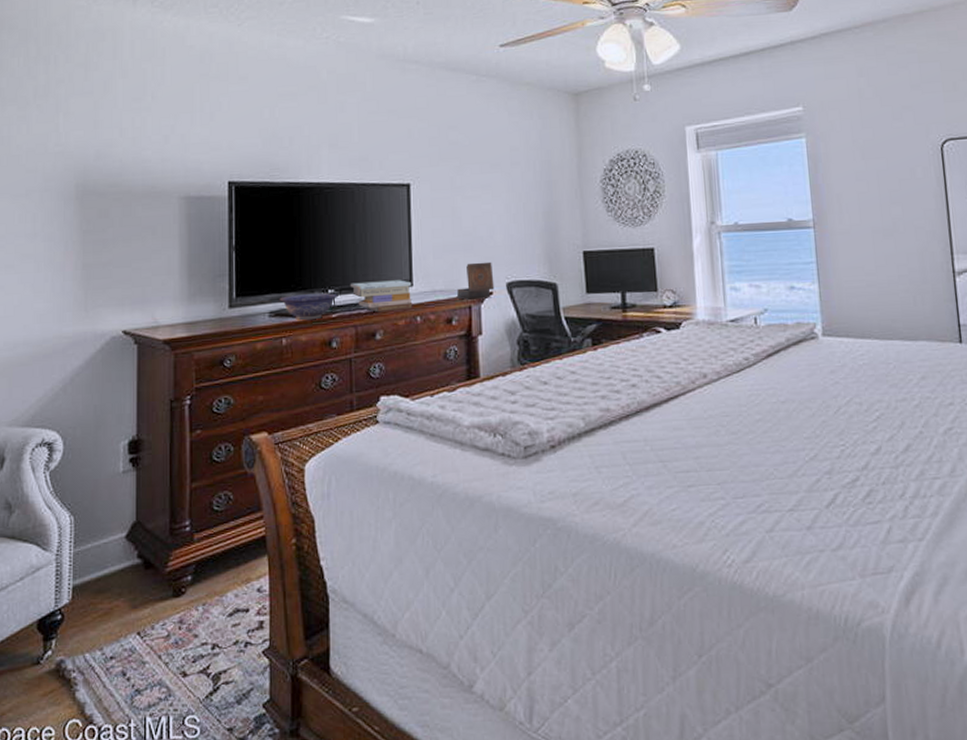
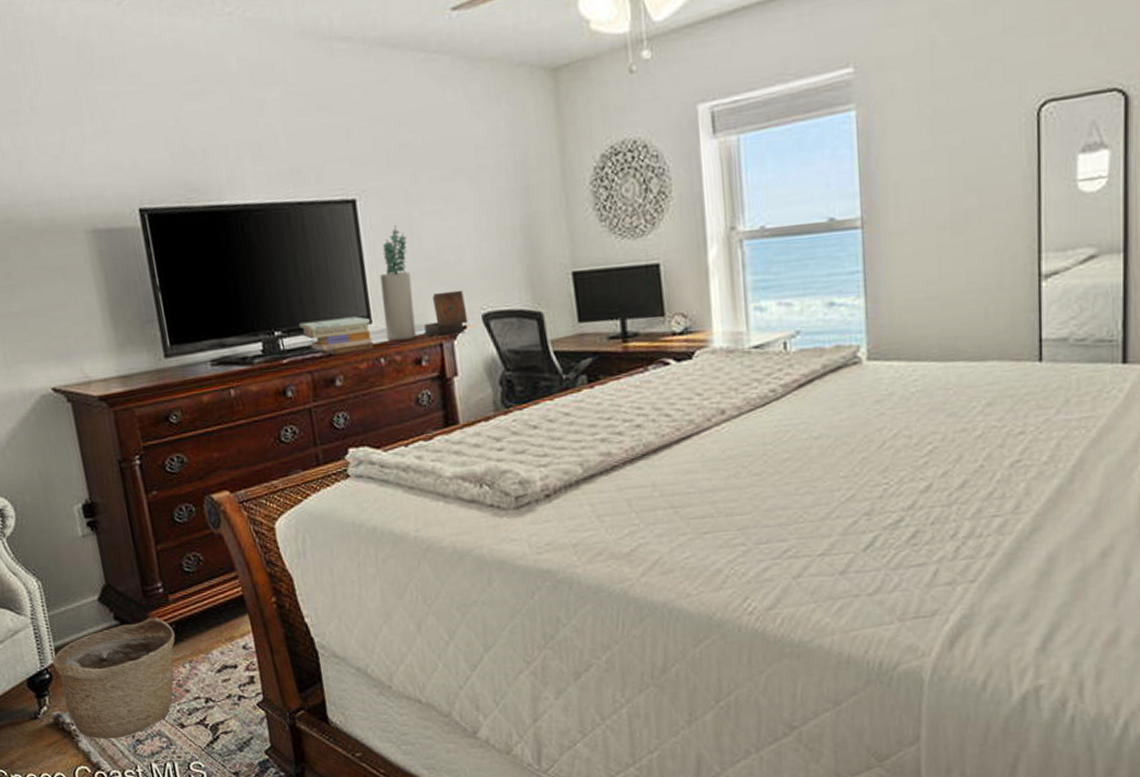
basket: none [67,556,193,689] -> present [52,617,175,740]
decorative bowl: present [279,293,339,321] -> none [220,335,287,369]
vase: none [423,206,450,303] -> present [379,225,417,342]

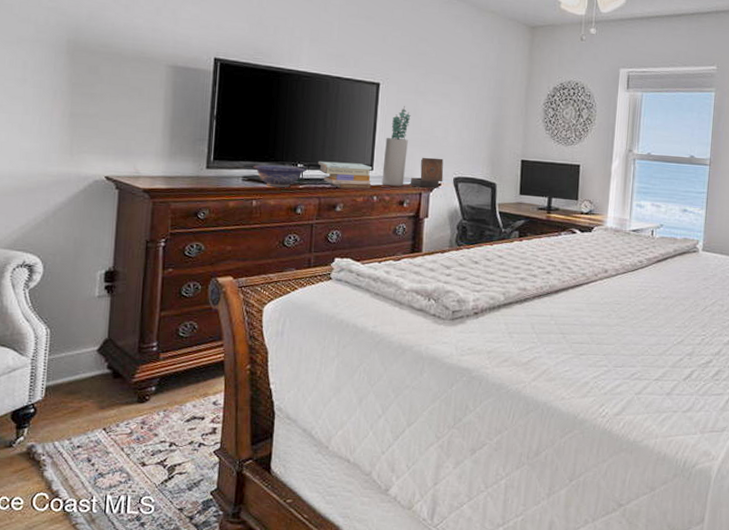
basket: present [52,617,175,740] -> none [40,370,157,471]
decorative bowl: none [220,335,287,369] -> present [253,164,307,188]

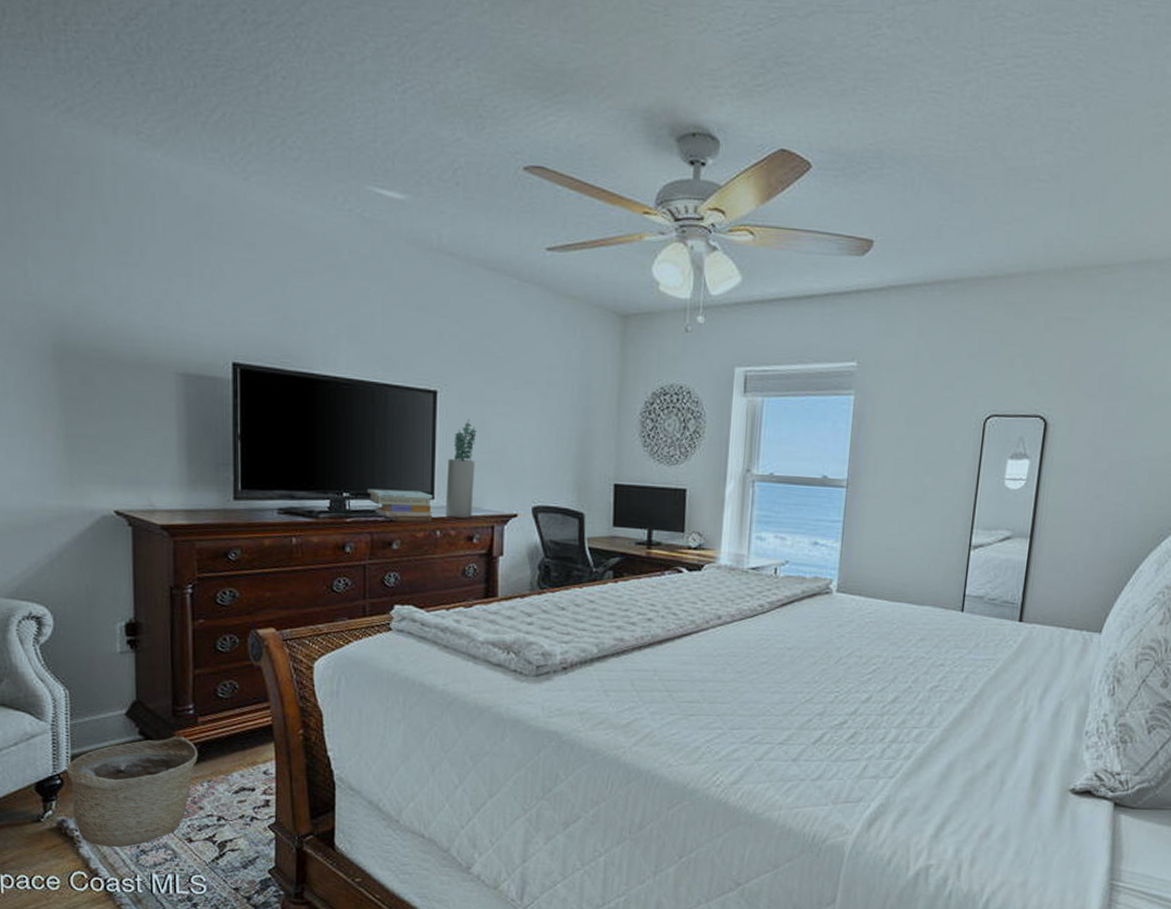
basket: none [40,370,157,471] -> present [66,736,198,848]
decorative bowl: present [253,164,307,188] -> none [289,494,354,522]
jewelry box: present [408,157,444,189] -> none [478,482,520,521]

